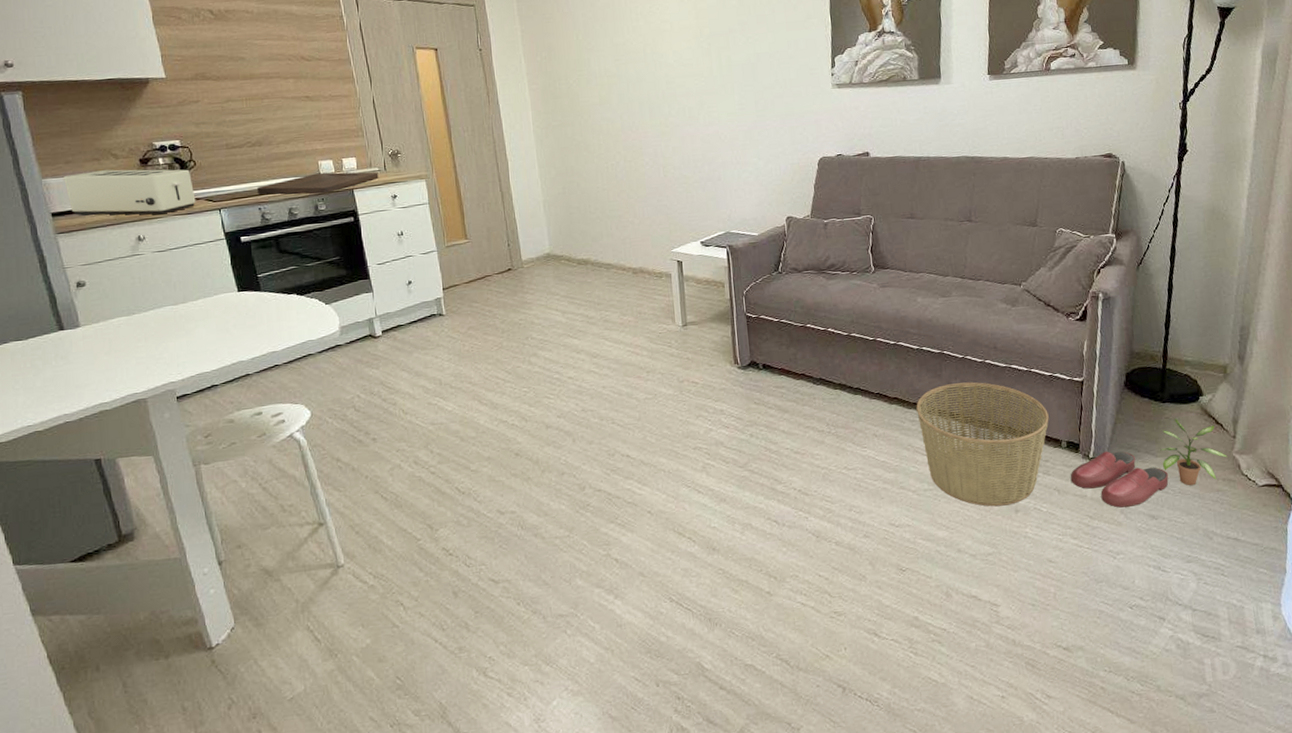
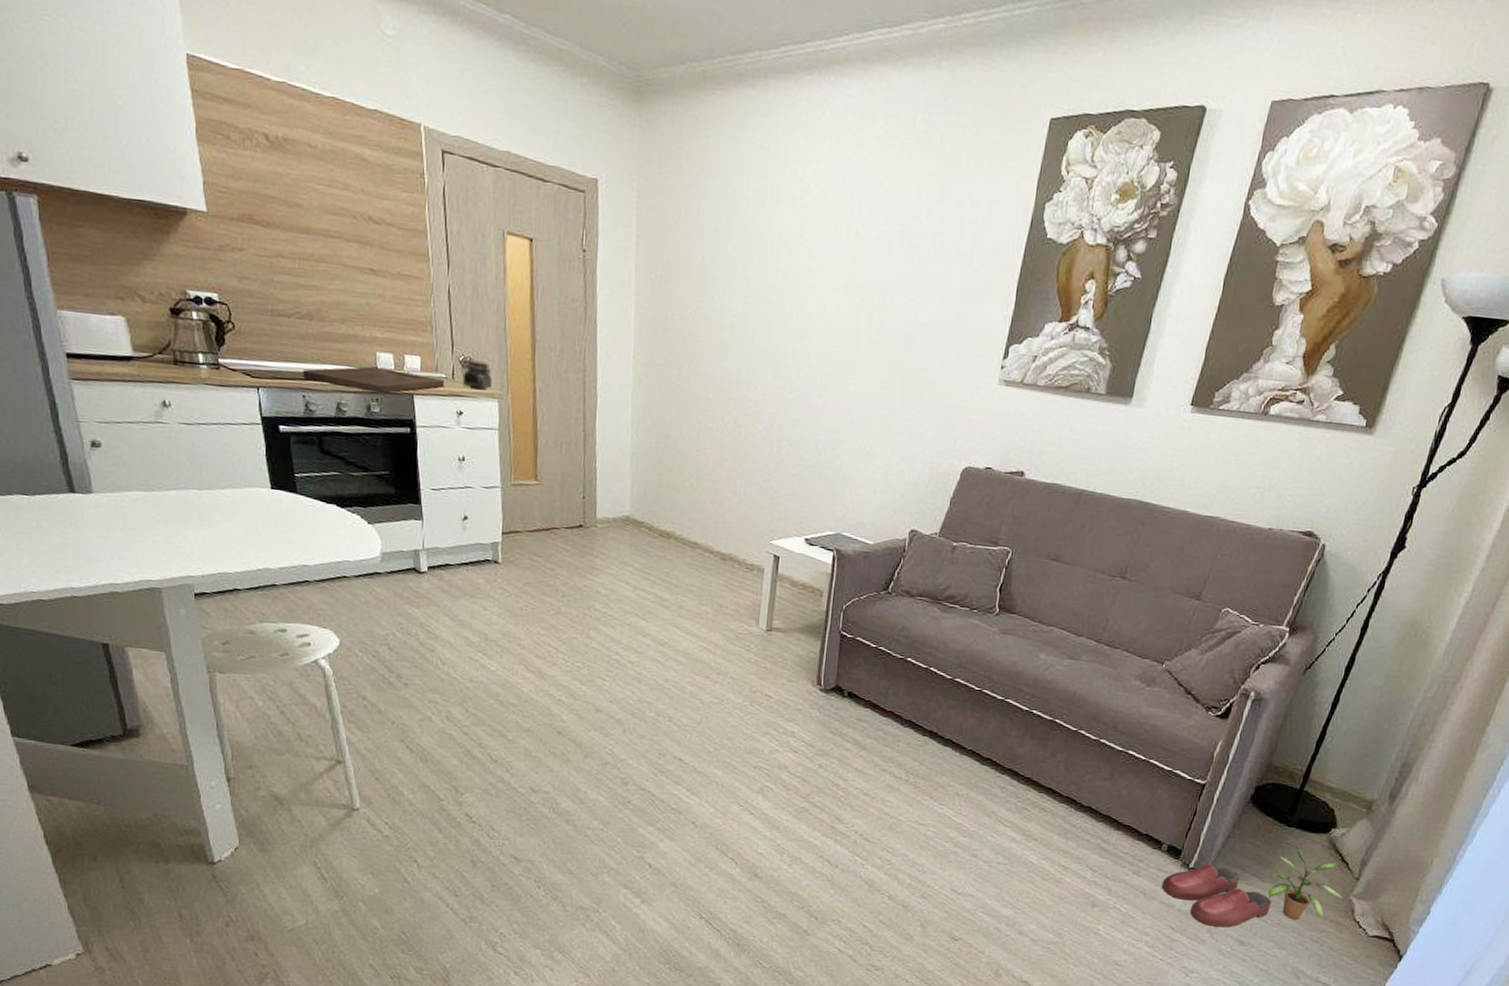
toaster: present [64,169,196,216] -> none [82,311,232,381]
jar: none [392,151,418,175] -> present [462,360,492,390]
basket: present [916,382,1049,507] -> none [1007,756,1156,898]

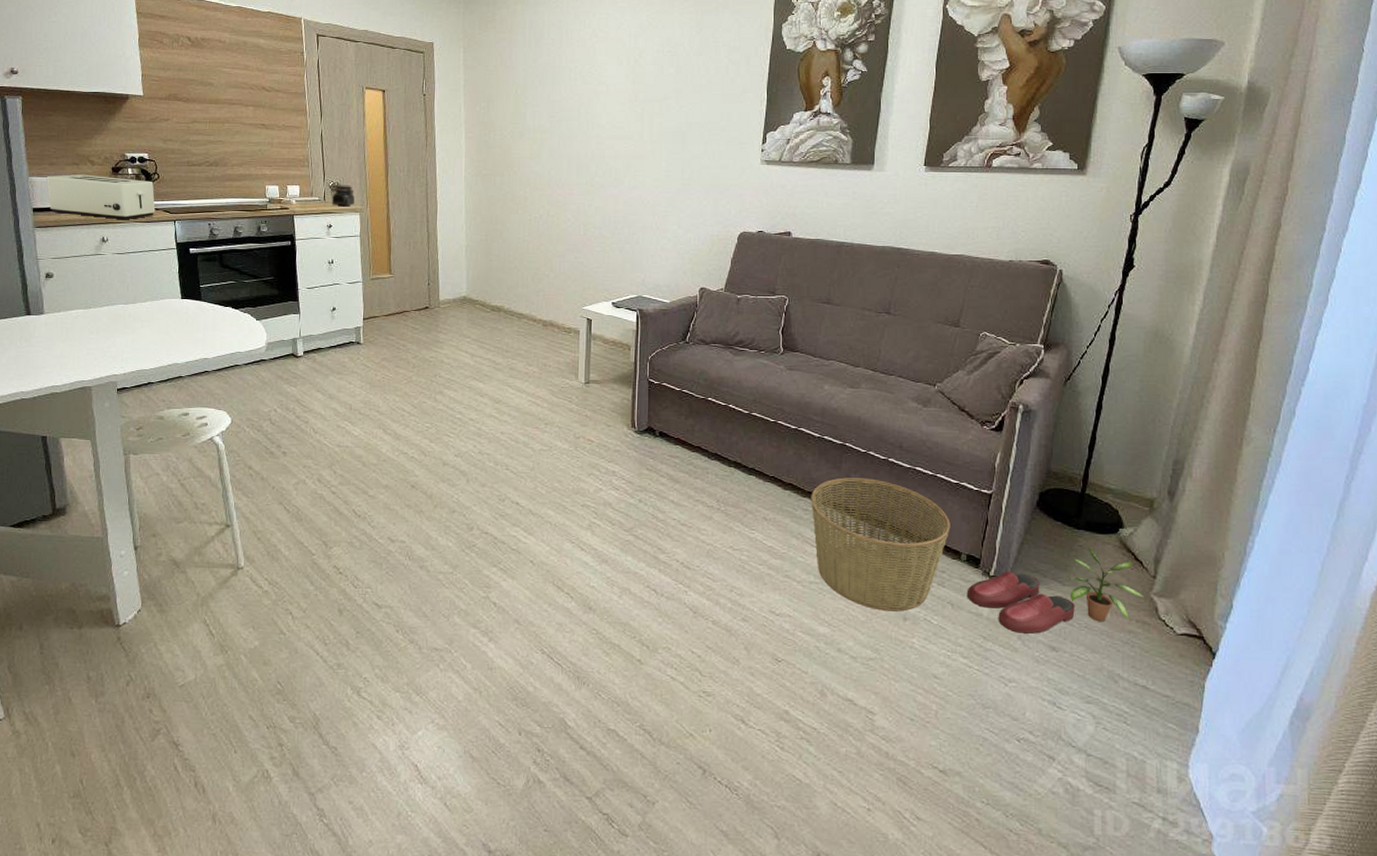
toaster: none [82,311,232,381] -> present [47,174,155,220]
cutting board: present [303,366,445,394] -> none [209,197,318,216]
basket: none [1007,756,1156,898] -> present [811,477,950,612]

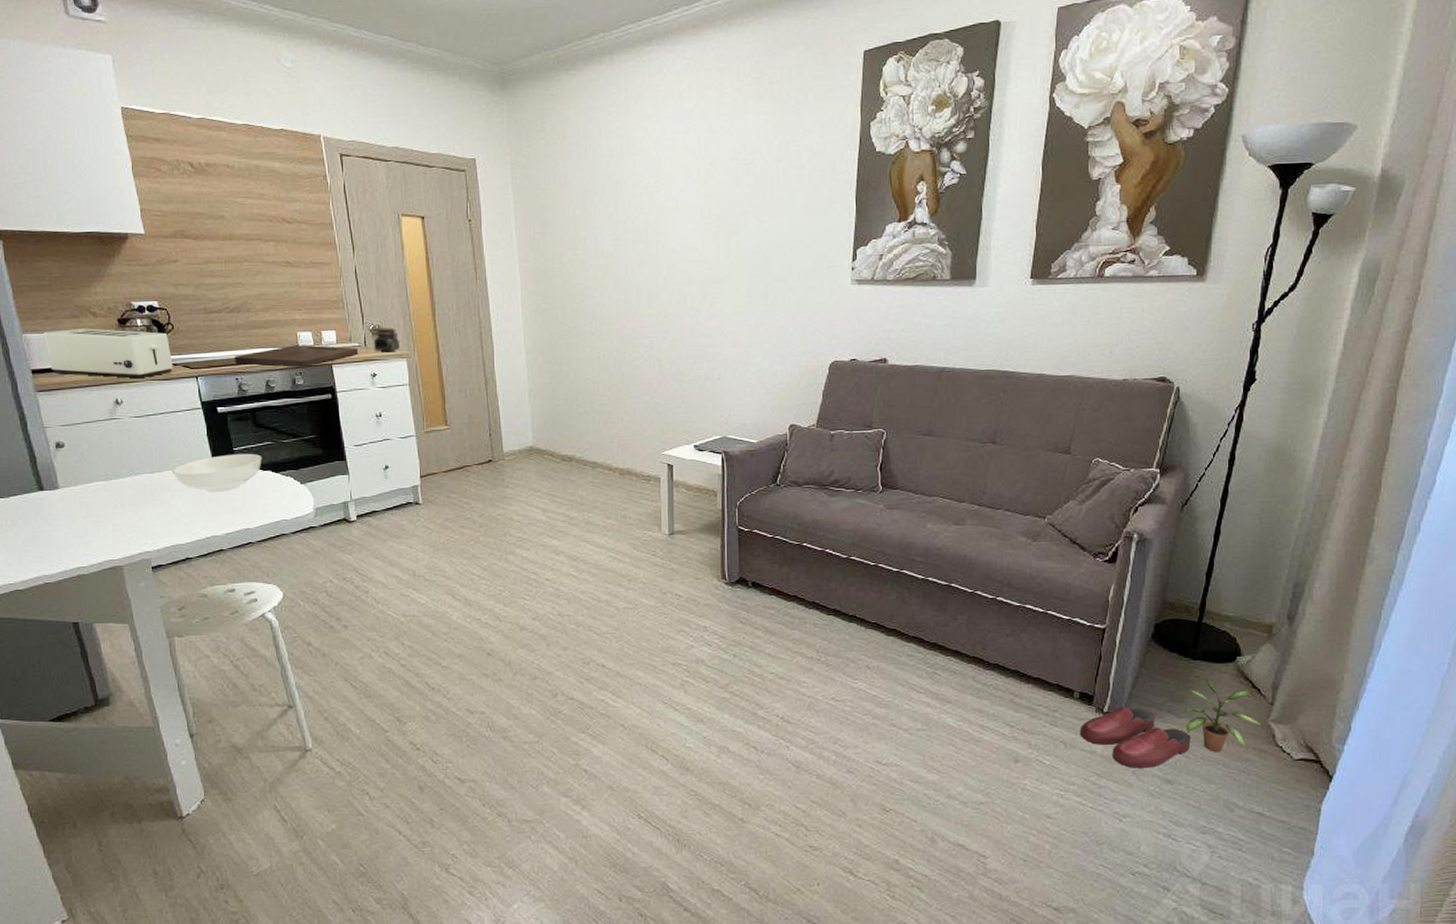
bowl: none [144,290,225,325] -> present [172,453,262,493]
cutting board: none [209,197,318,216] -> present [235,344,358,367]
basket: present [811,477,950,612] -> none [916,619,1062,754]

